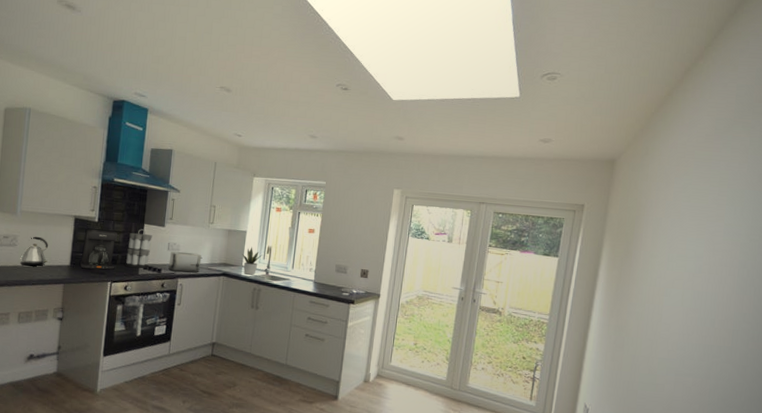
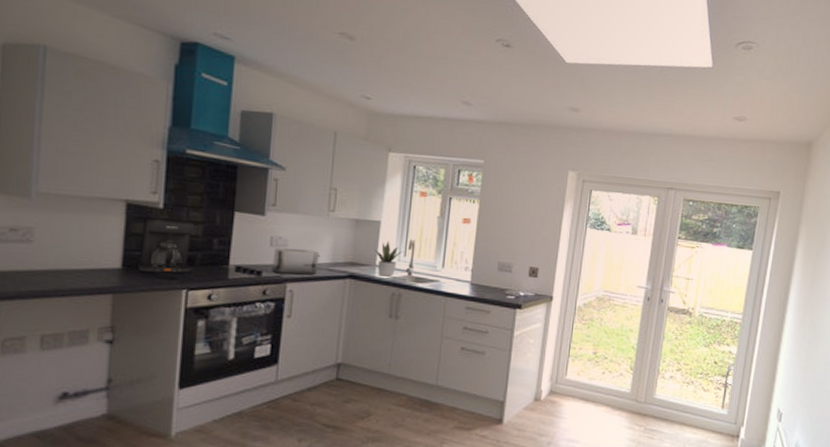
kettle: present [20,236,49,267] -> none [39,228,86,271]
spice rack: present [125,229,152,269] -> none [207,218,247,271]

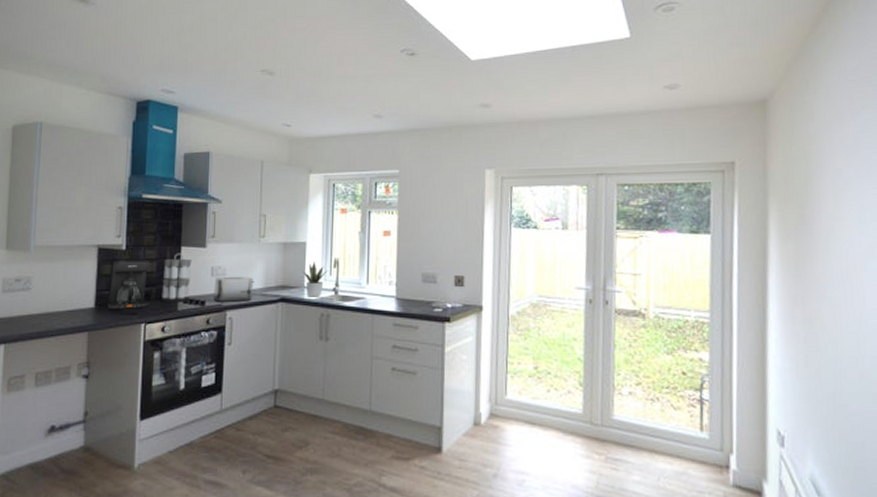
spice rack: none [207,218,247,271] -> present [160,253,192,303]

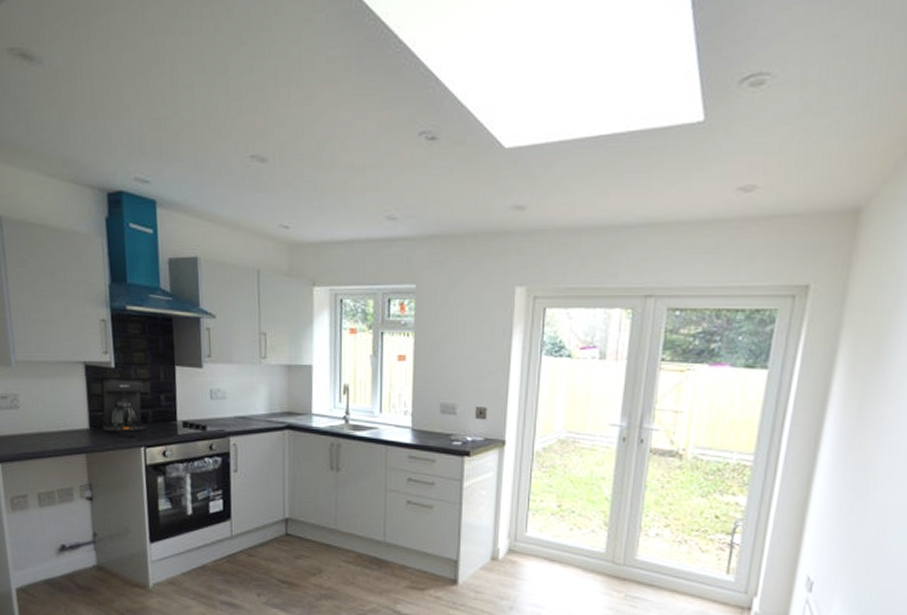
spice rack: present [160,253,192,303] -> none [158,373,189,427]
toaster: present [213,276,255,303] -> none [214,400,258,429]
potted plant: present [303,260,328,297] -> none [310,386,337,425]

